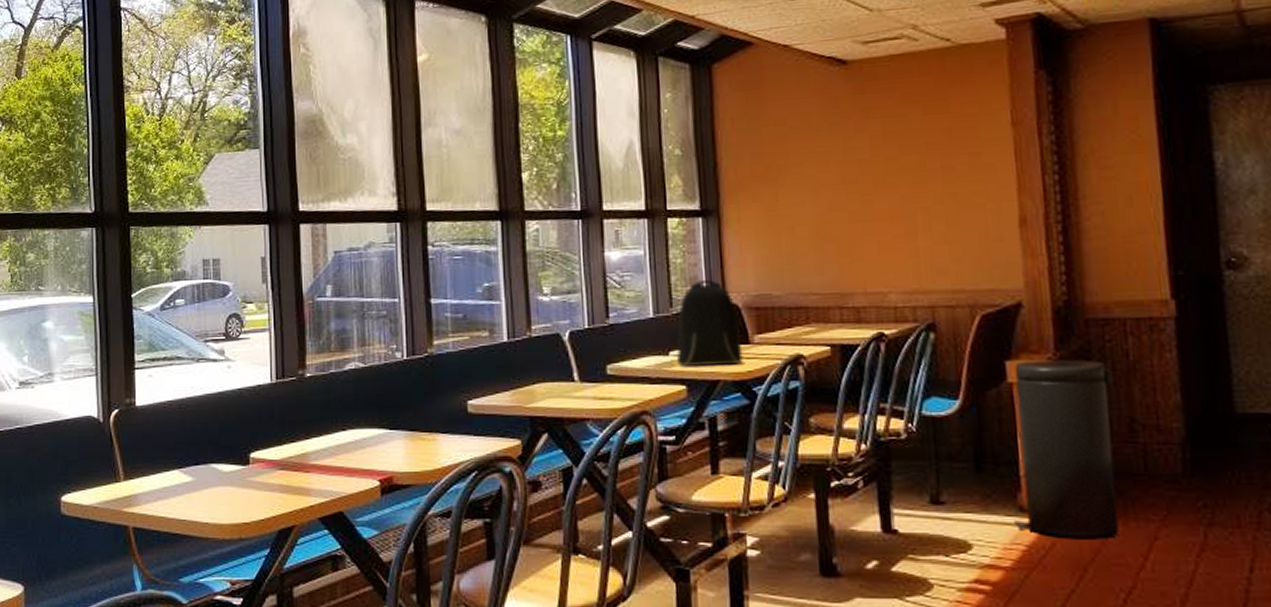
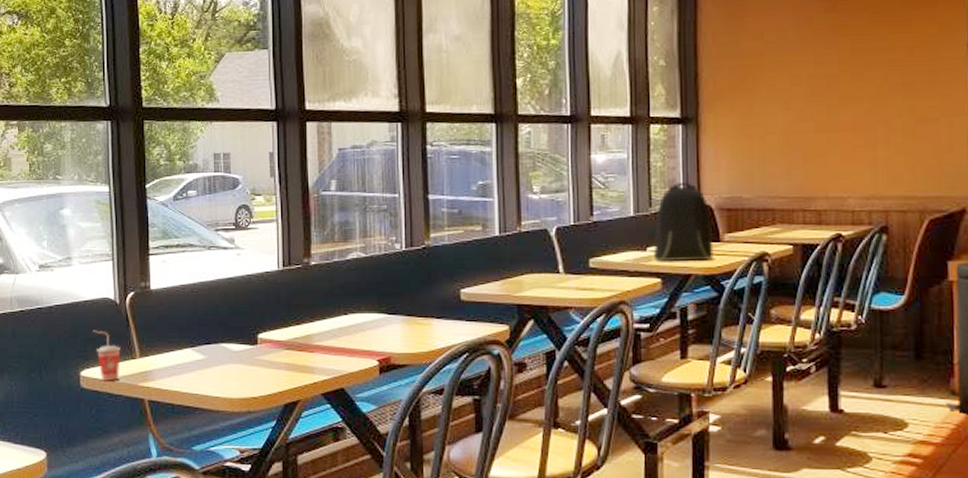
beverage cup: none [75,451,104,508] -> present [93,330,121,382]

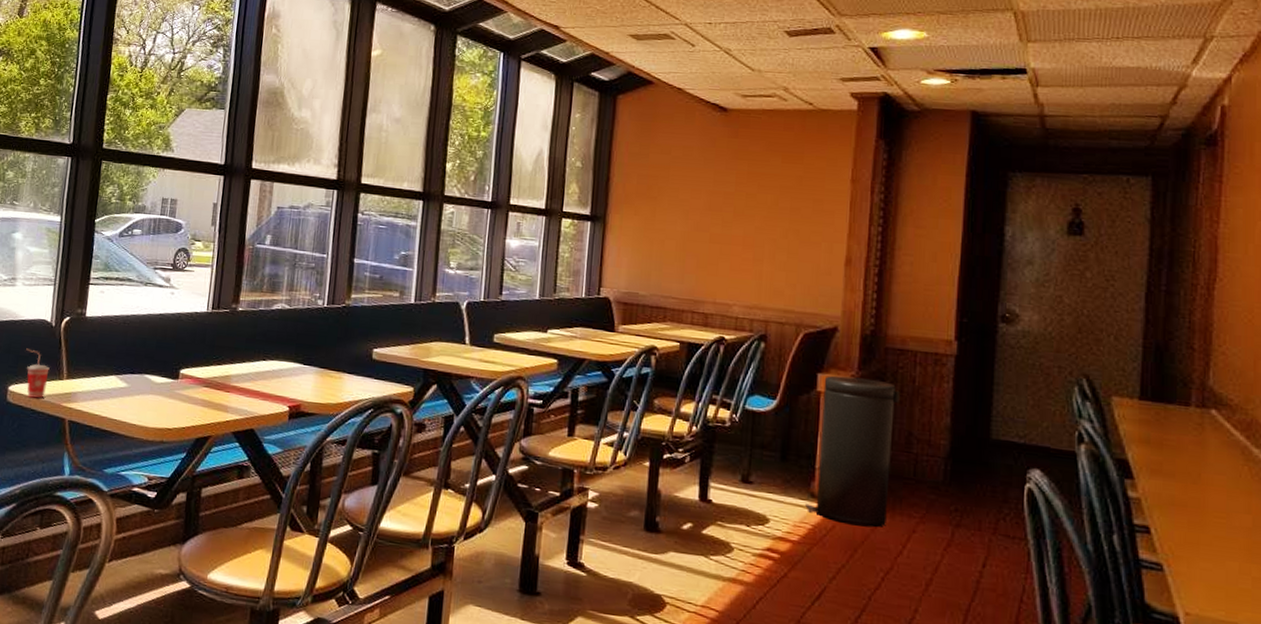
backpack: present [654,183,714,262] -> none [553,274,609,349]

